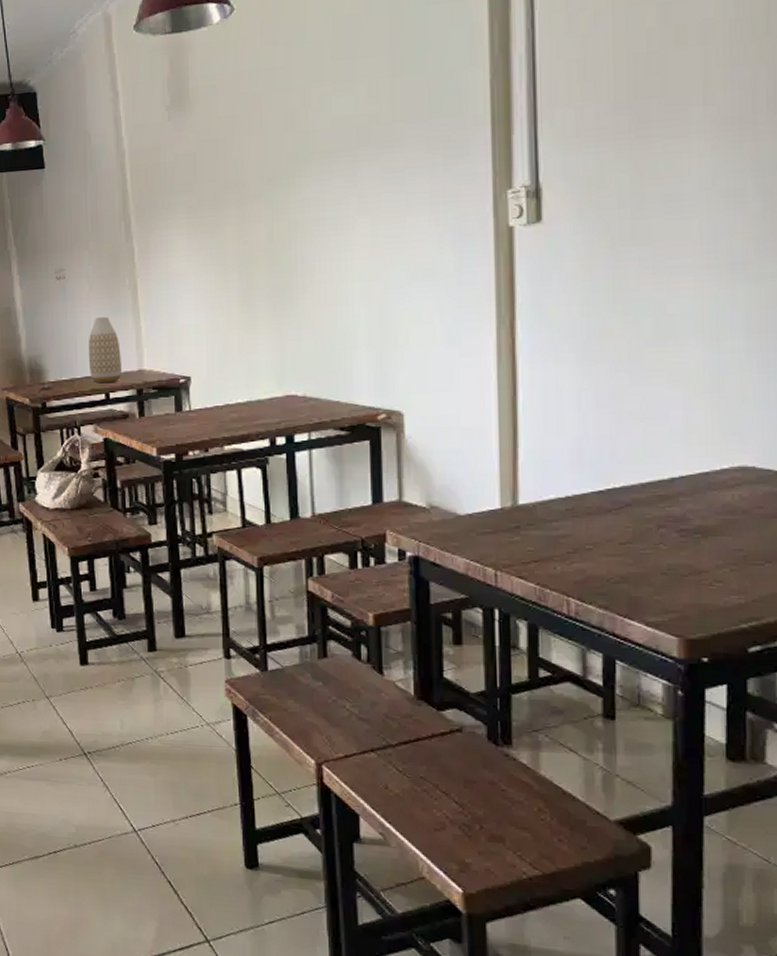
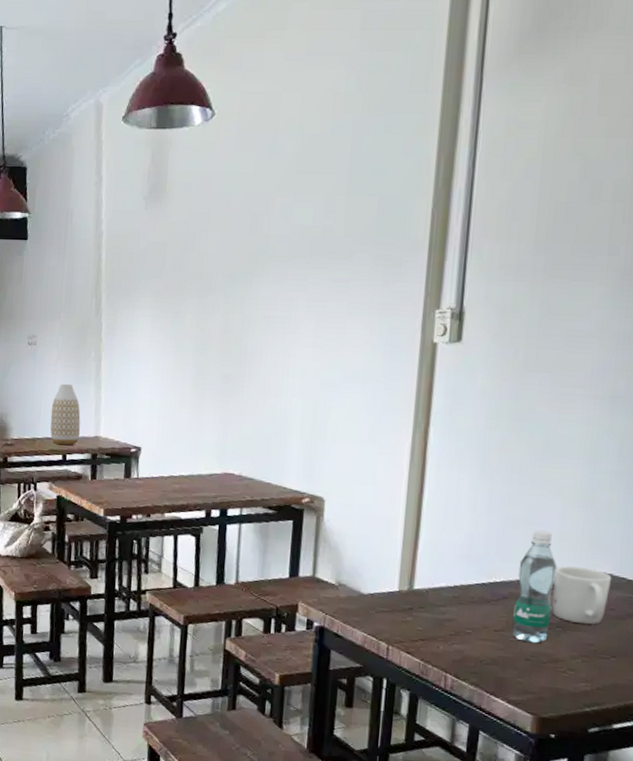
bottle: none [640,424,687,555] -> present [512,530,558,644]
mug: none [685,462,755,528] -> present [552,566,612,625]

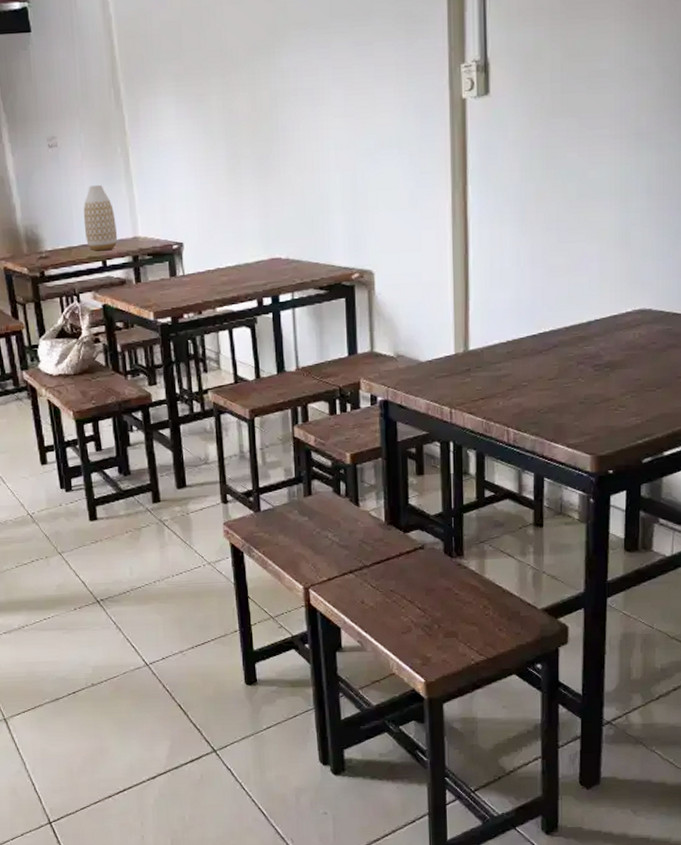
bottle: present [512,530,558,644] -> none [564,275,601,387]
mug: present [552,566,612,625] -> none [599,306,651,362]

